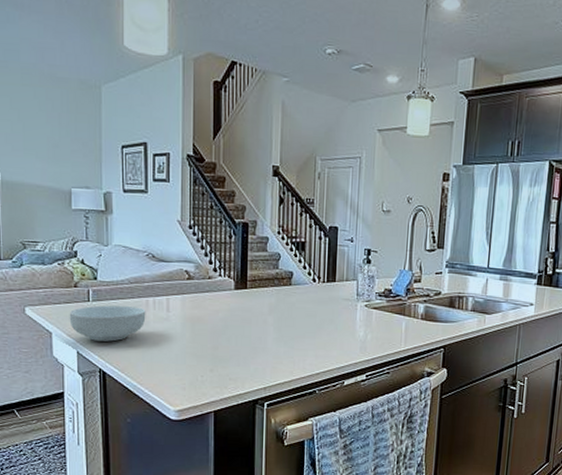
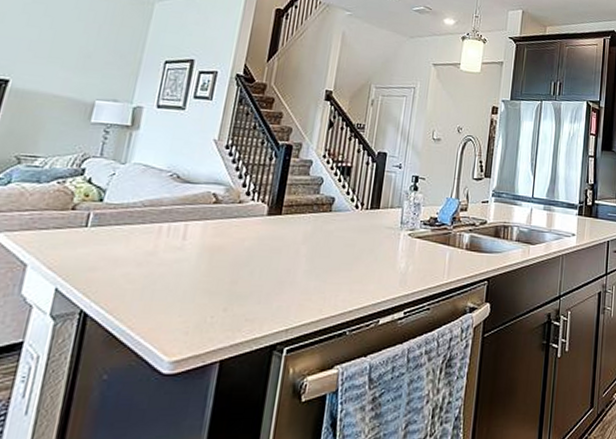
cereal bowl: present [69,305,146,342] -> none [54,231,157,276]

